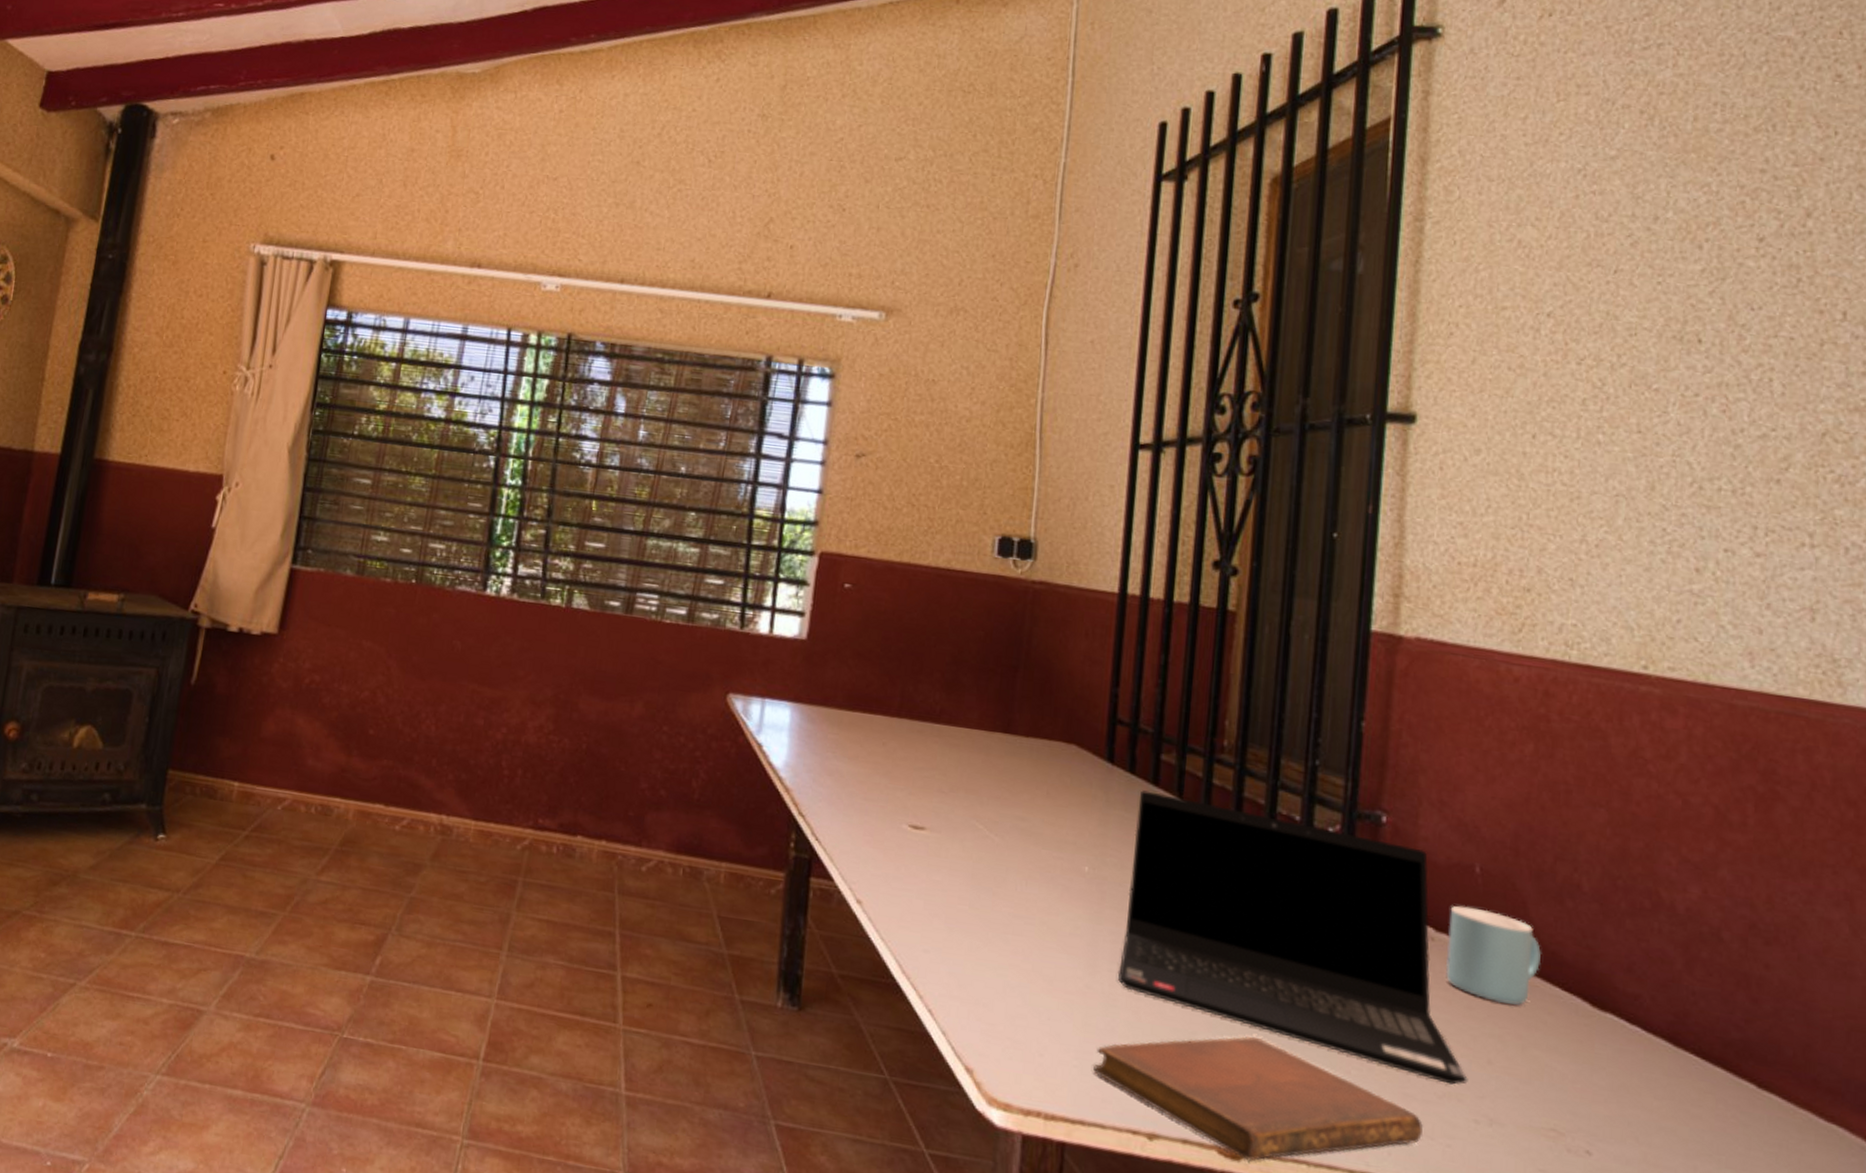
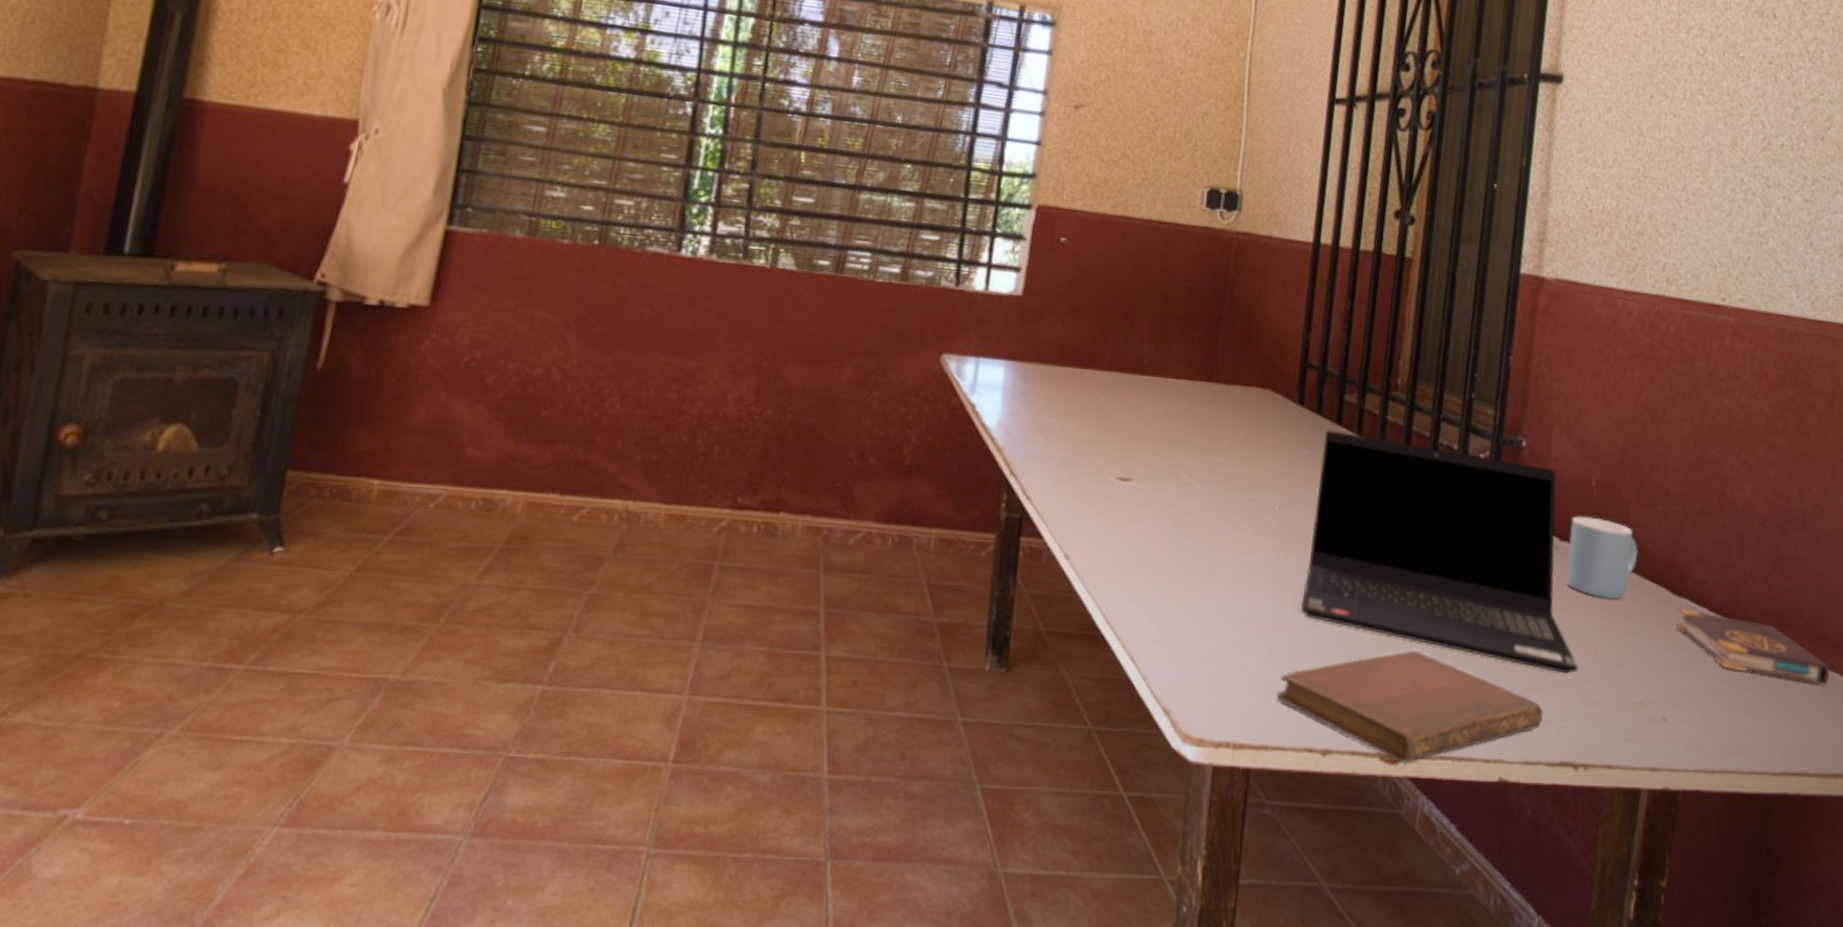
book: none [1599,1024,1829,1140] -> present [1676,608,1830,686]

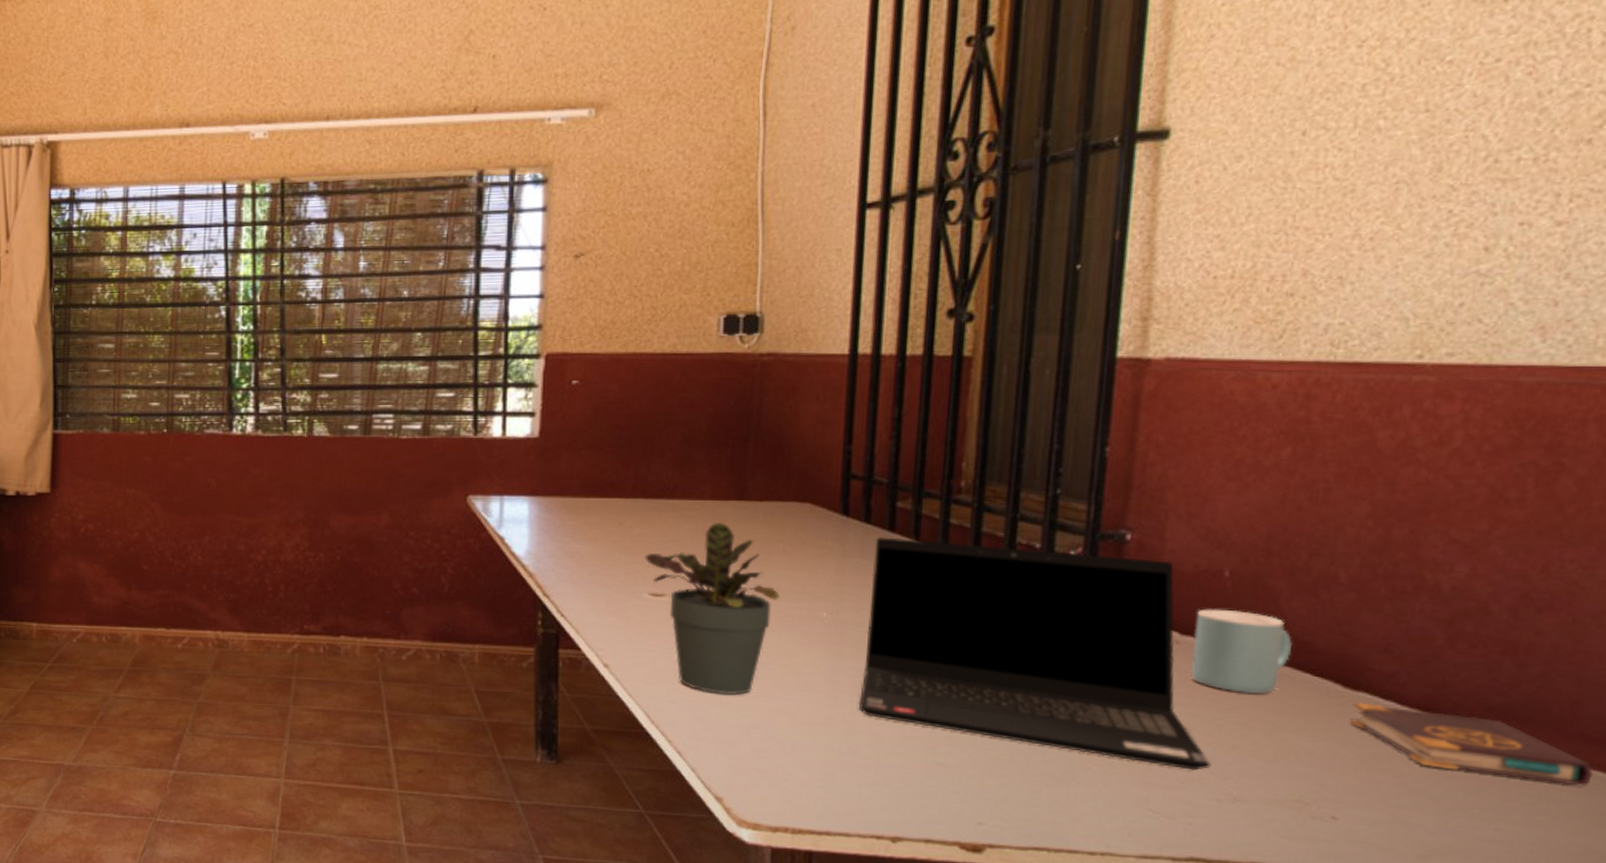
potted plant: none [1115,404,1239,594] -> present [645,523,780,696]
notebook: present [1277,651,1543,763] -> none [837,747,1164,852]

